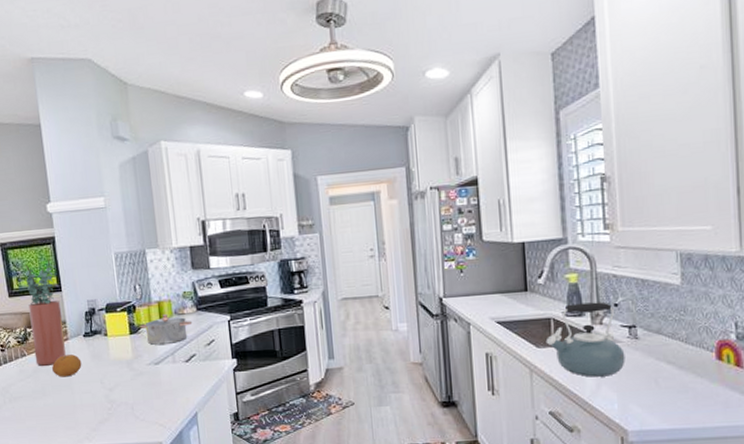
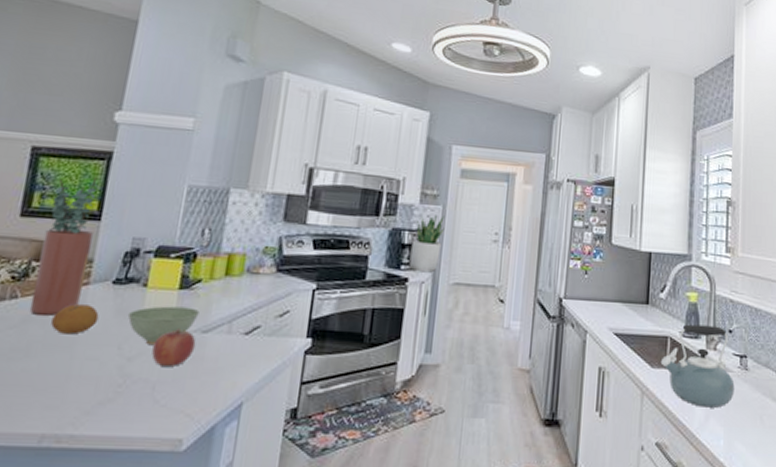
bowl: none [100,347,149,378] -> present [127,306,200,346]
fruit: none [123,364,153,392] -> present [151,329,196,366]
cooking pot: present [140,313,193,345] -> none [195,269,267,309]
planter: none [299,241,326,294] -> present [409,215,445,273]

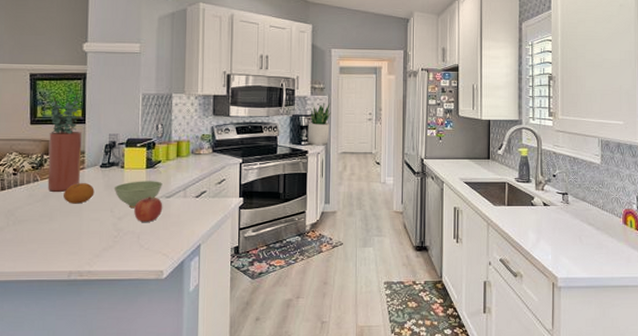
kettle: present [660,324,735,408] -> none [501,172,559,232]

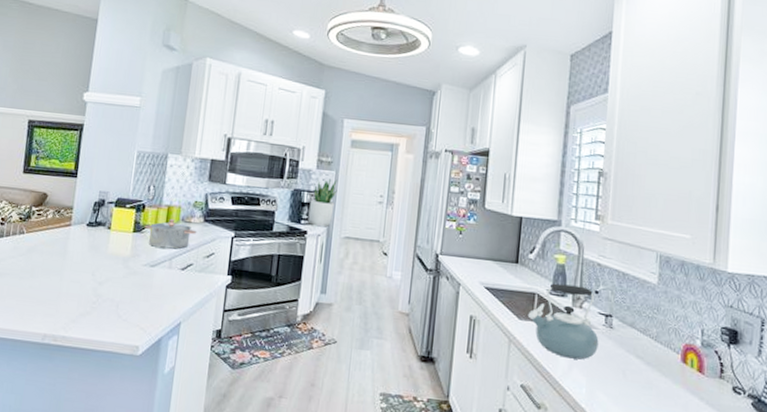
vase: present [47,92,82,192] -> none [32,143,74,248]
fruit: present [64,183,95,204] -> none [47,240,79,263]
bowl: present [114,181,162,209] -> none [98,244,148,275]
fruit: present [134,196,163,222] -> none [115,263,147,291]
cooking pot: none [157,152,207,180] -> present [144,218,197,249]
kettle: none [501,172,559,232] -> present [527,283,599,360]

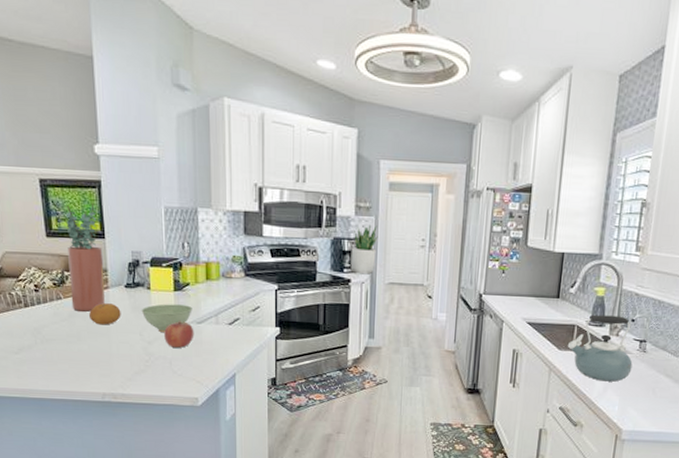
vase: none [32,143,74,248] -> present [66,202,105,312]
fruit: none [47,240,79,263] -> present [89,303,121,325]
bowl: none [98,244,148,275] -> present [141,304,192,333]
fruit: none [115,263,147,291] -> present [164,321,194,348]
cooking pot: present [144,218,197,249] -> none [185,275,240,305]

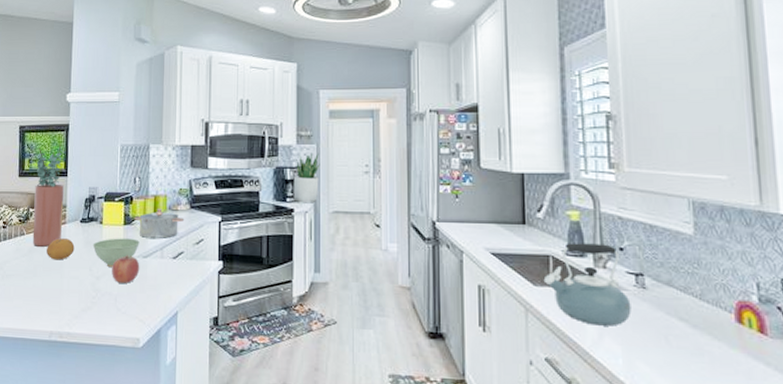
cooking pot: none [185,275,240,305] -> present [134,208,185,238]

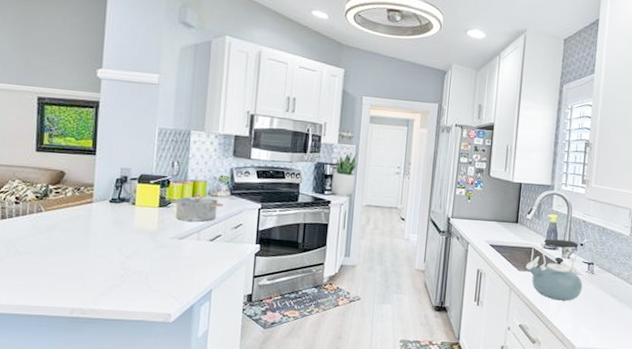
vase: present [32,144,65,247] -> none [52,121,92,225]
fruit: present [47,238,75,260] -> none [69,217,102,239]
bowl: present [92,238,140,268] -> none [123,219,175,248]
fruit: present [112,255,140,283] -> none [143,236,175,263]

